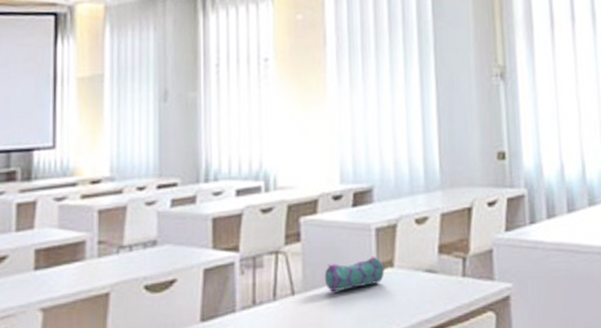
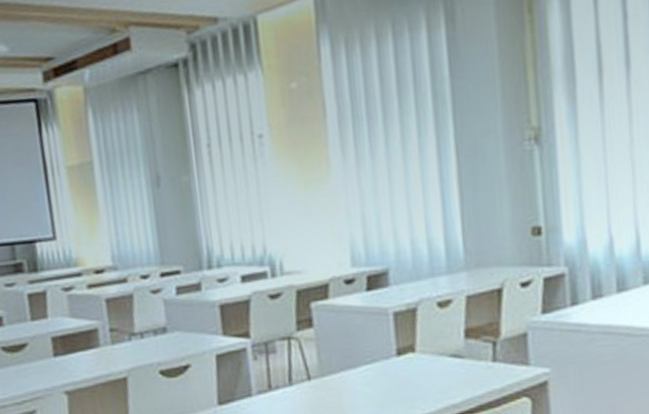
pencil case: present [324,256,385,292] -> none [340,341,406,377]

